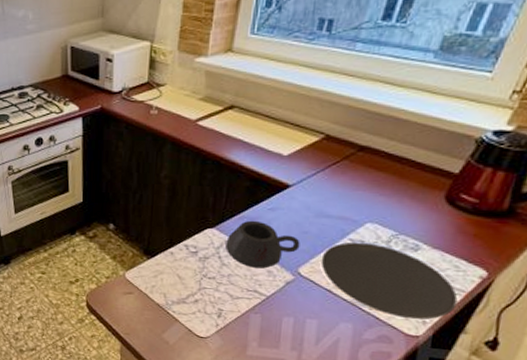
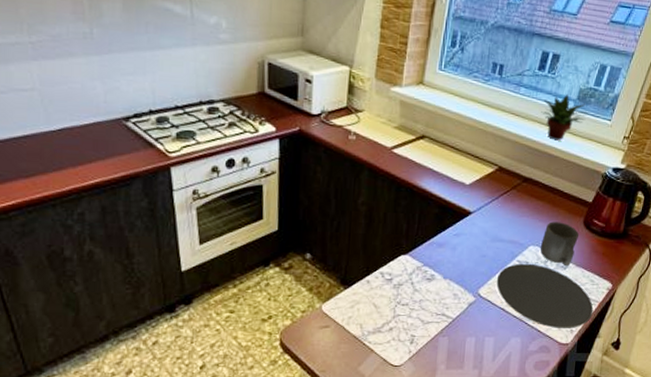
cup: present [224,220,300,269] -> none [416,246,480,293]
mug: none [380,196,439,249] -> present [540,221,580,267]
succulent plant: none [385,44,457,102] -> present [541,93,589,141]

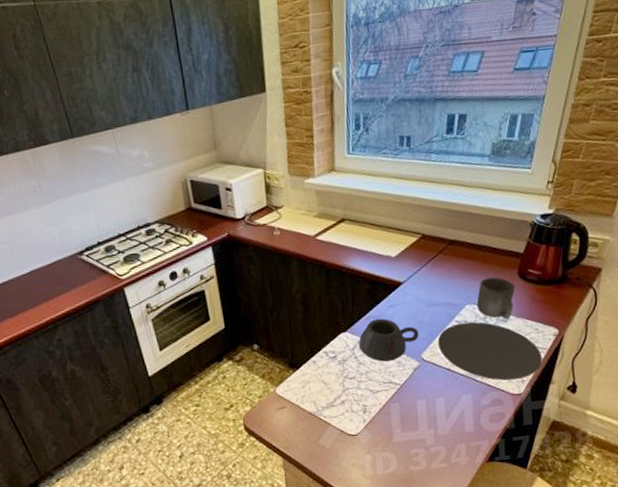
cup: none [416,246,480,293] -> present [358,318,419,363]
succulent plant: present [541,93,589,141] -> none [456,151,506,199]

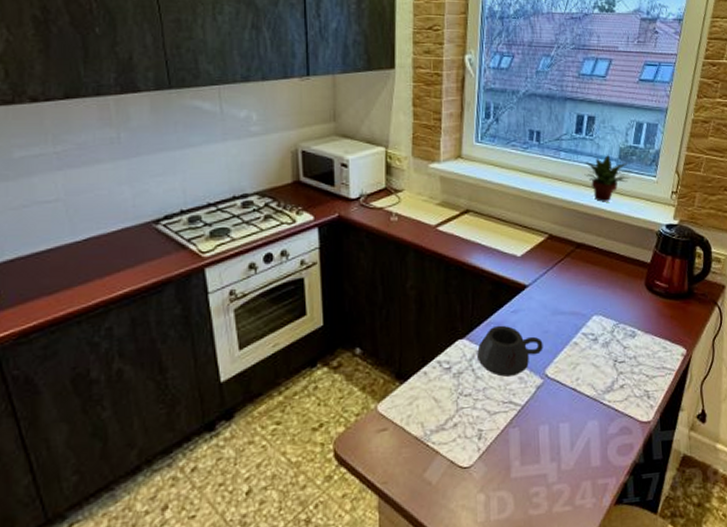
plate: present [437,321,543,381] -> none [562,334,672,406]
succulent plant: none [456,151,506,199] -> present [584,154,633,202]
mug: present [476,277,516,320] -> none [603,287,643,335]

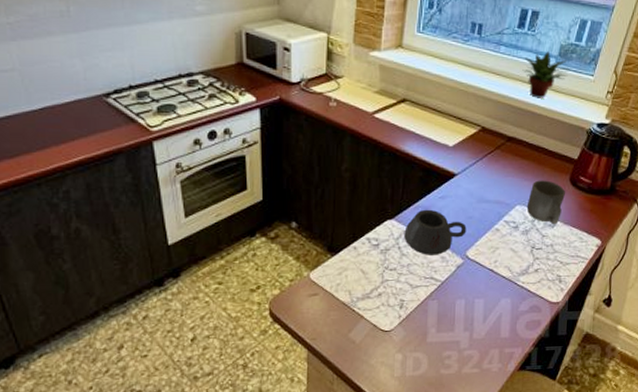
mug: none [603,287,643,335] -> present [526,180,566,225]

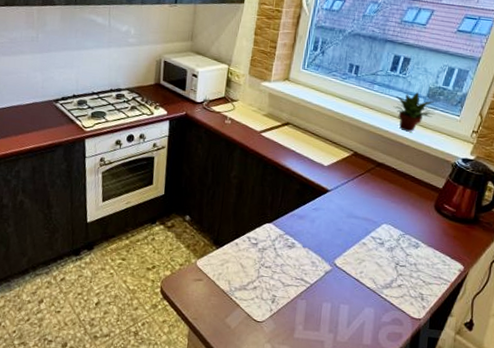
cup: present [403,209,467,257] -> none [279,217,336,260]
mug: present [526,180,566,225] -> none [392,203,431,246]

